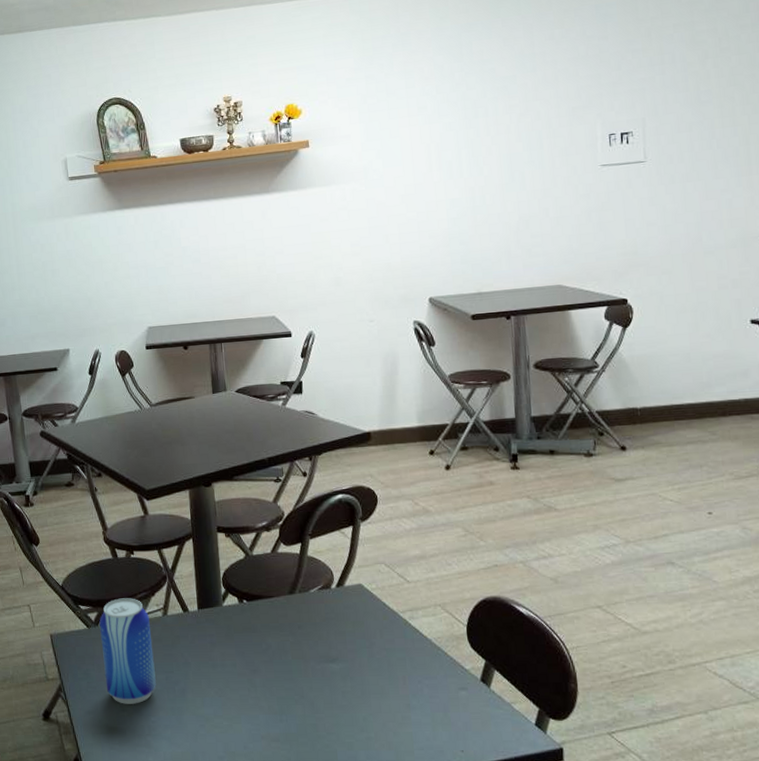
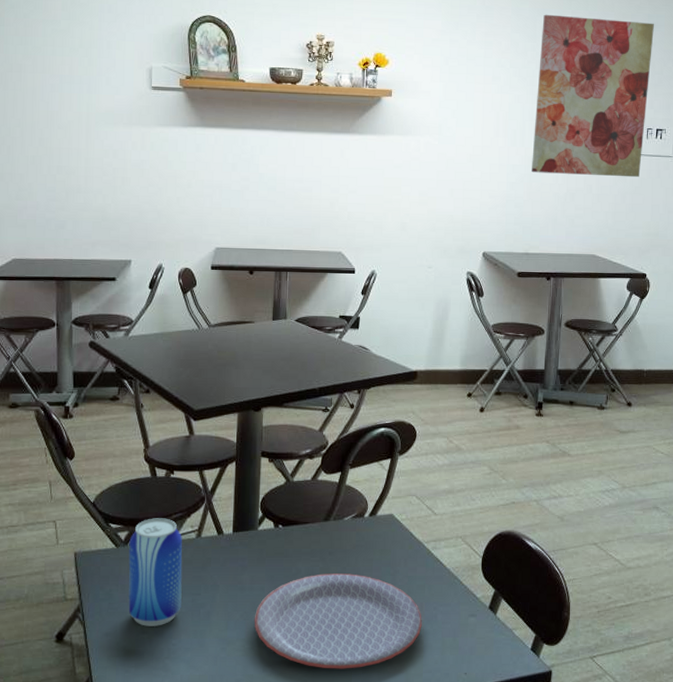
plate: none [229,647,408,746] -> present [254,574,422,669]
wall art: none [468,13,606,204] -> present [532,14,654,178]

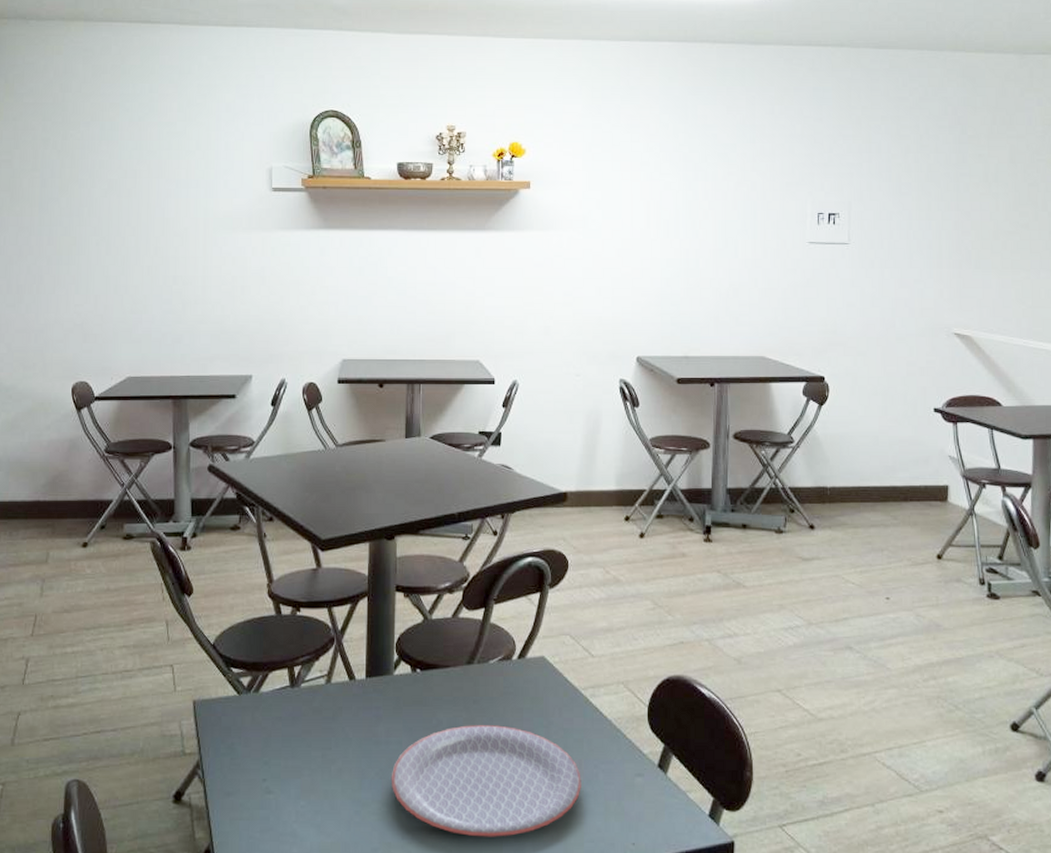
beer can: present [128,518,183,626] -> none [252,661,311,785]
wall art: present [532,14,654,178] -> none [688,92,820,268]

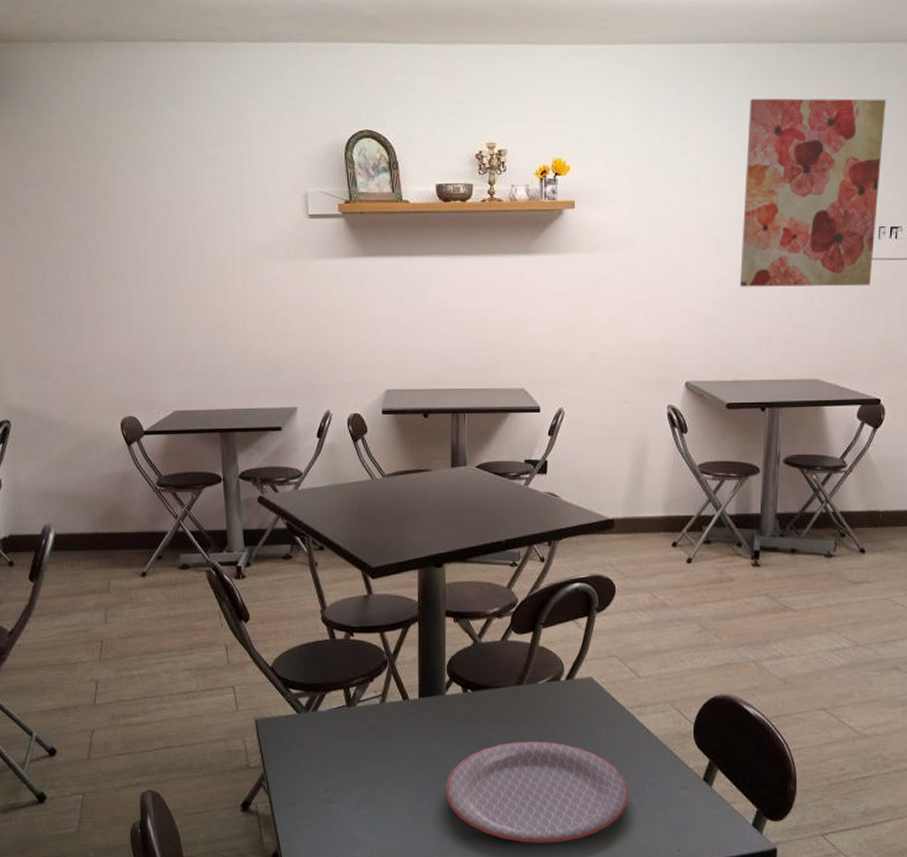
wall art: none [688,92,820,268] -> present [740,98,886,287]

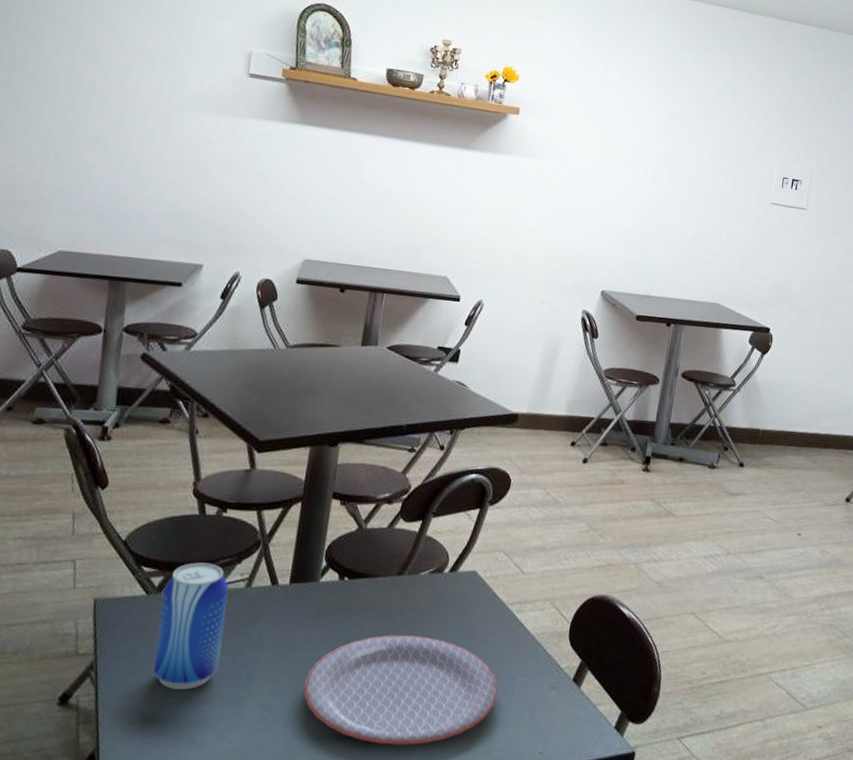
beer can: none [310,683,368,796] -> present [153,562,229,690]
wall art: present [740,98,886,287] -> none [660,48,799,228]

